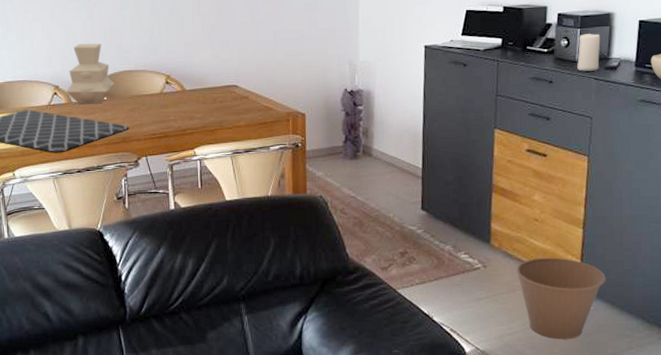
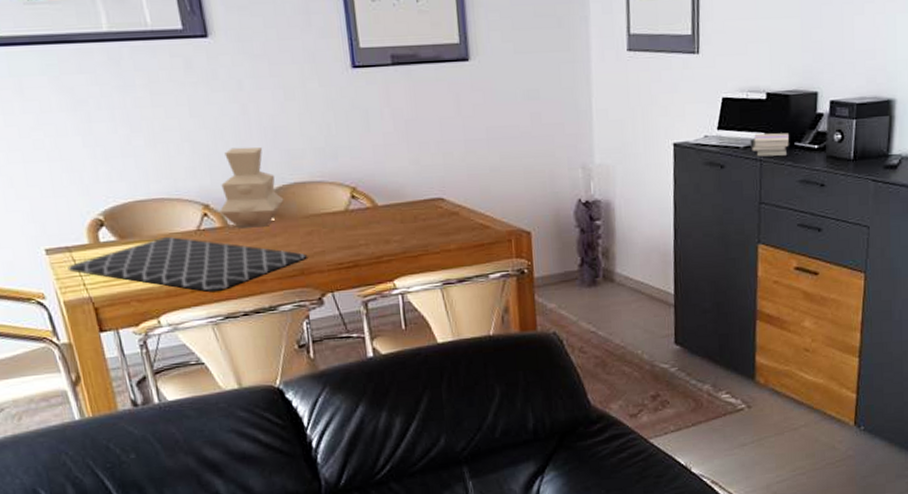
books: none [489,38,522,58] -> present [750,133,789,157]
basket: present [516,257,606,340] -> none [785,392,884,485]
candle: present [577,33,601,72] -> none [852,125,879,172]

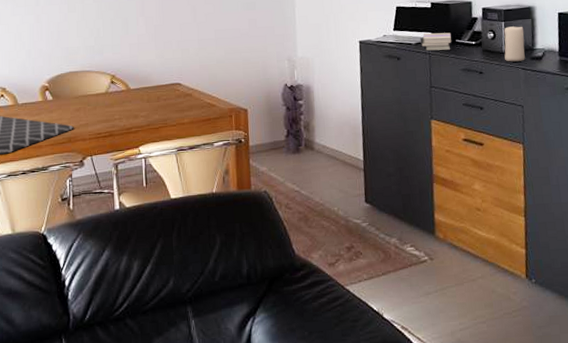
vase: present [218,147,284,228] -> none [12,45,61,106]
candle: none [852,125,879,172] -> present [503,26,525,62]

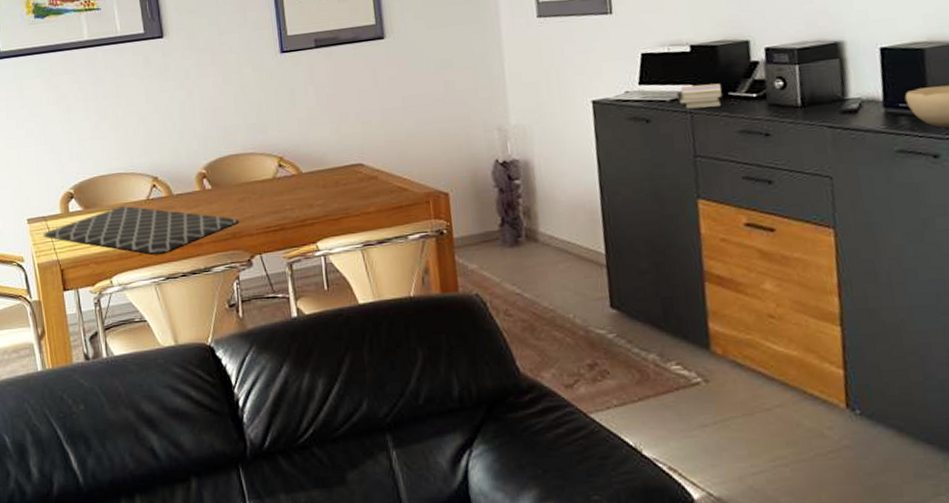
candle: present [503,26,525,62] -> none [798,69,833,119]

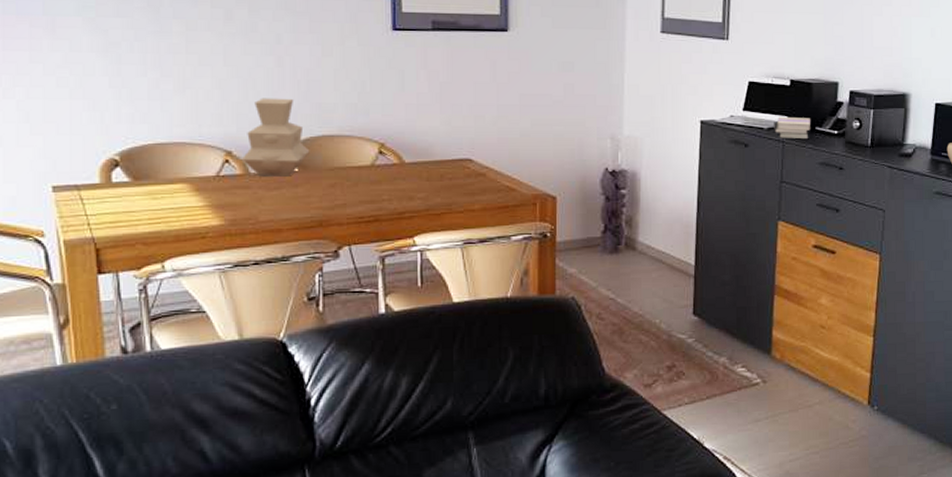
placemat: present [43,205,238,254] -> none [73,180,327,238]
vase: none [165,126,220,197] -> present [241,98,310,177]

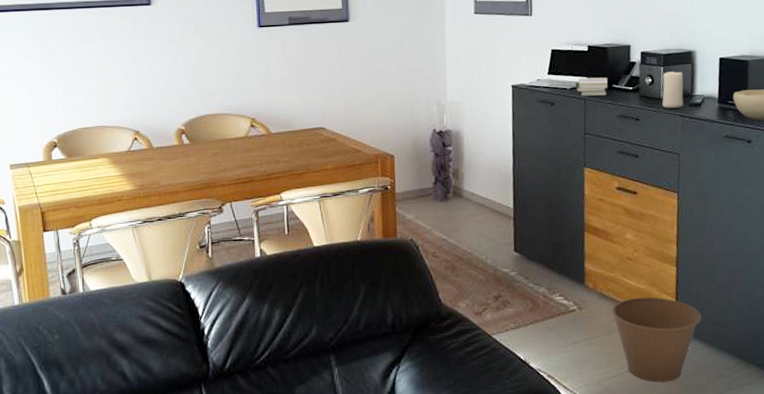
vase: present [241,98,310,177] -> none [146,86,198,150]
basket: none [800,370,897,466] -> present [612,296,702,383]
candle: none [870,116,895,158] -> present [662,71,684,109]

